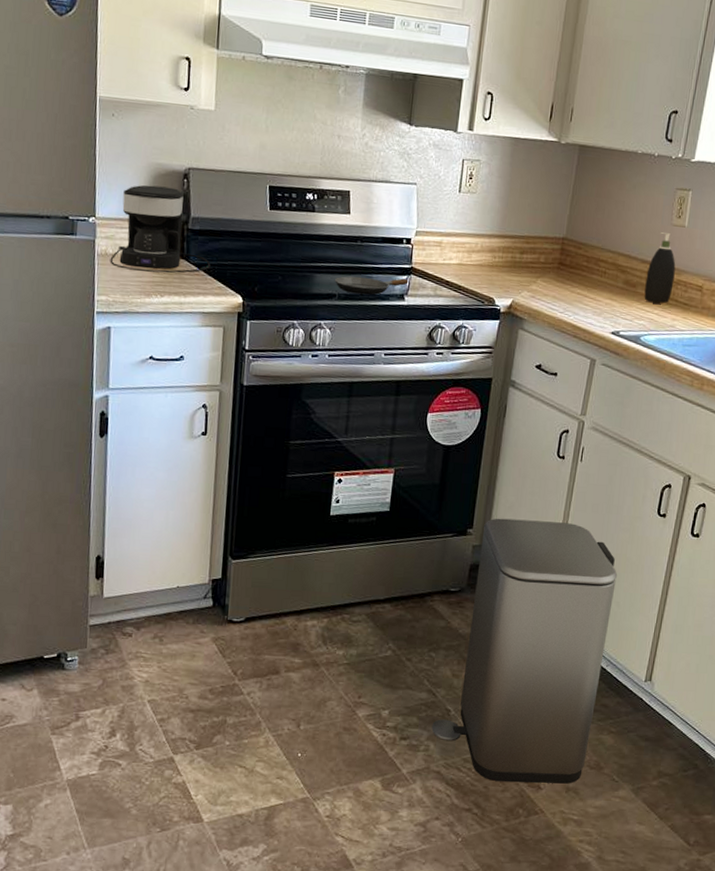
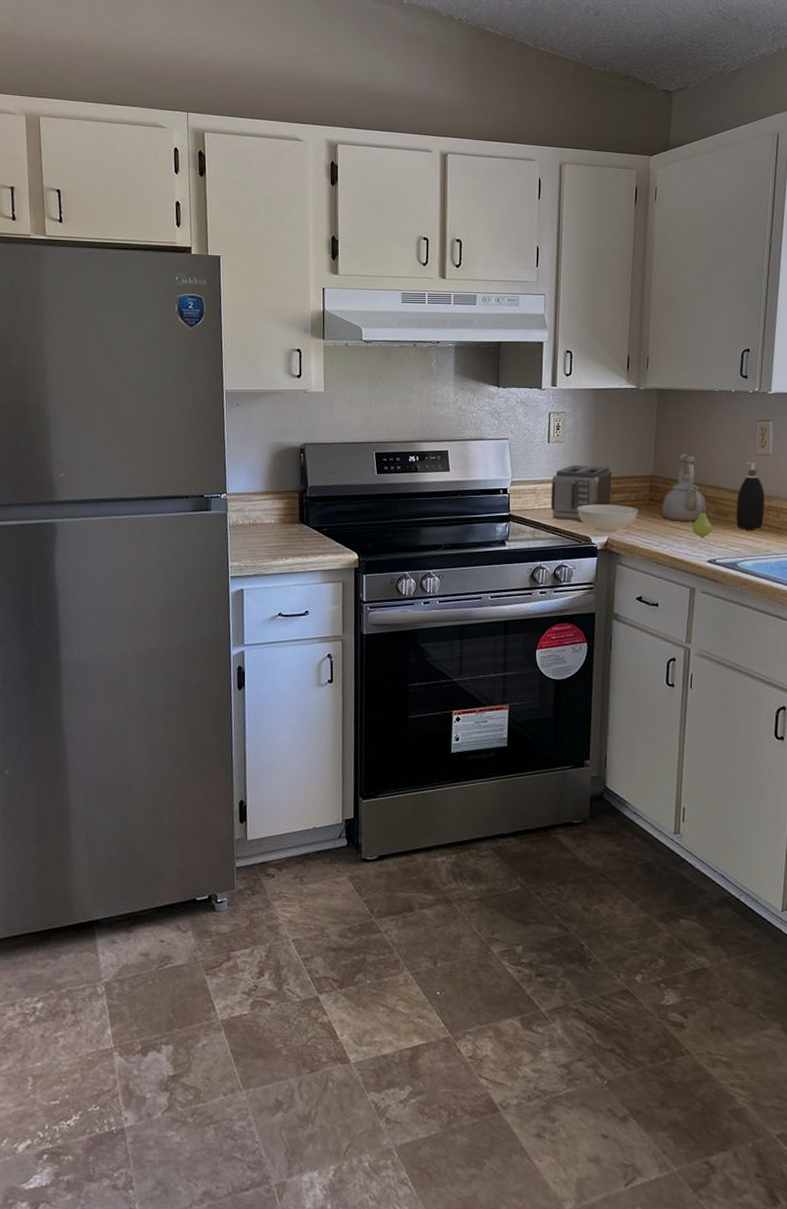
coffee maker: present [110,185,211,274] -> none [240,461,328,538]
frying pan: present [334,276,409,295] -> none [439,525,508,543]
pedal bin: present [431,518,618,784] -> none [567,748,741,1022]
toaster: none [455,218,523,281] -> present [550,464,612,521]
bowl: none [482,263,547,295] -> present [576,504,638,532]
kettle: none [568,216,618,291] -> present [660,453,708,522]
fruit: none [598,278,620,308] -> present [691,509,713,537]

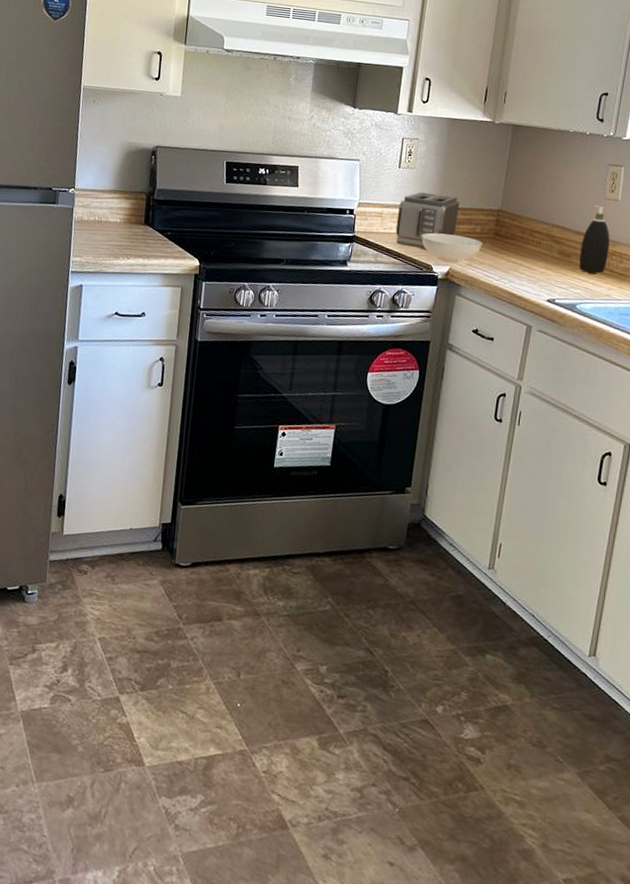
kettle: present [660,453,708,522] -> none [503,190,552,260]
fruit: present [691,509,713,537] -> none [534,248,555,276]

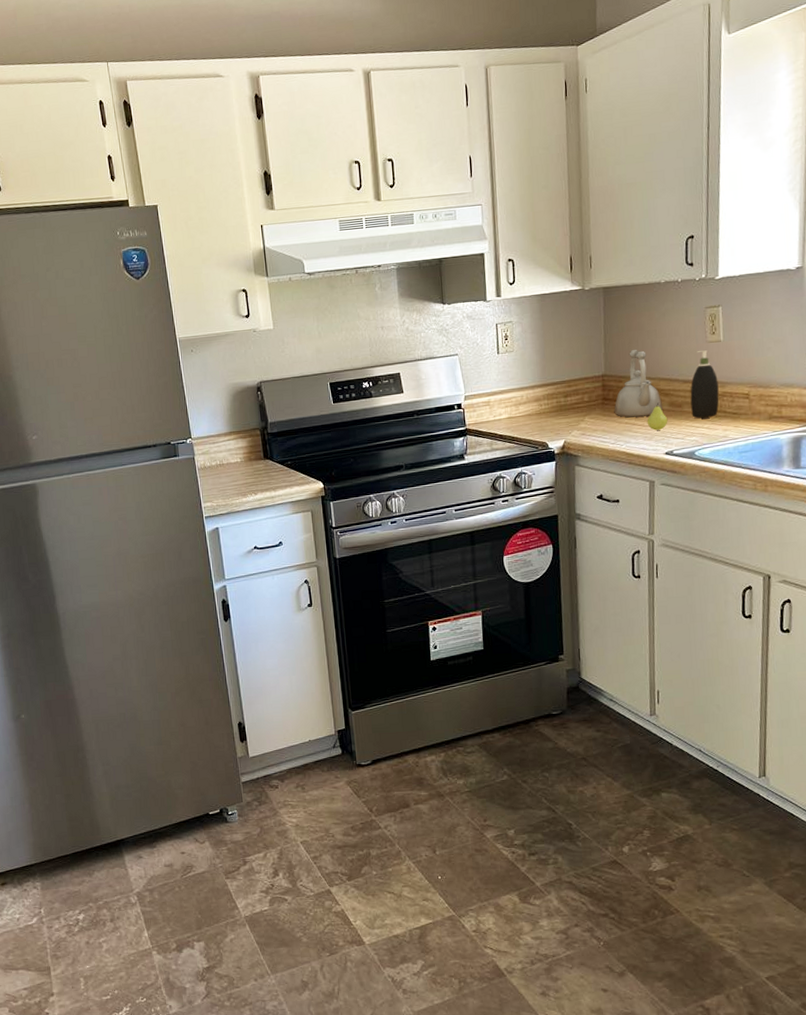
toaster: present [395,192,459,249] -> none [504,371,565,429]
bowl: present [421,232,483,263] -> none [531,407,593,436]
kettle: none [503,190,552,260] -> present [614,349,662,418]
fruit: none [534,248,555,276] -> present [646,402,668,431]

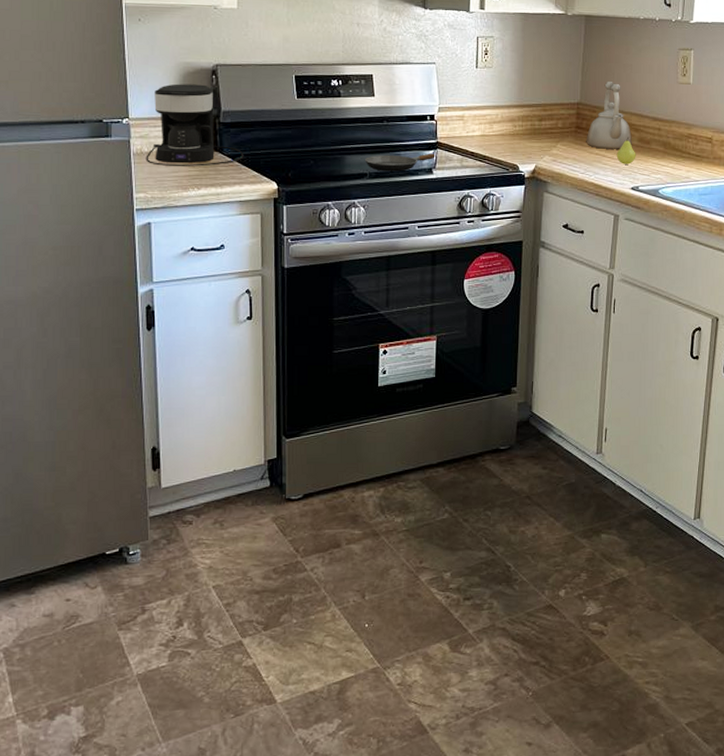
coffee maker: none [209,401,292,477] -> present [145,83,244,167]
frying pan: none [399,440,466,462] -> present [364,153,435,172]
soap dispenser: present [690,350,719,419] -> none [658,91,685,158]

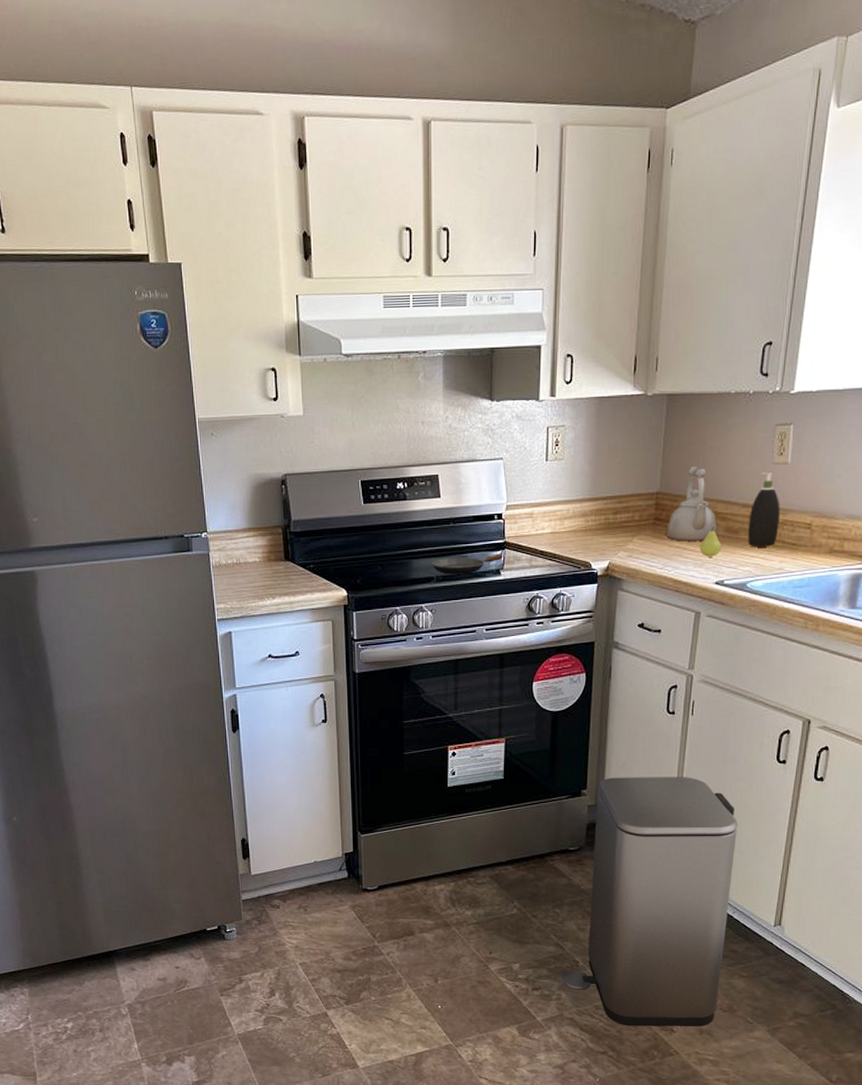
coffee maker: present [145,83,244,167] -> none [224,495,314,577]
pedal bin: none [494,373,659,632] -> present [562,777,739,1026]
soap dispenser: none [658,91,685,158] -> present [748,473,780,547]

